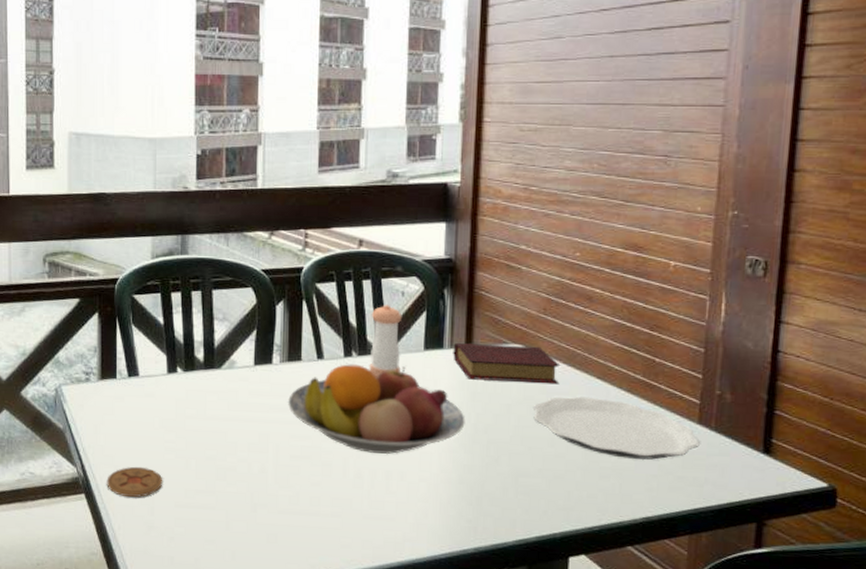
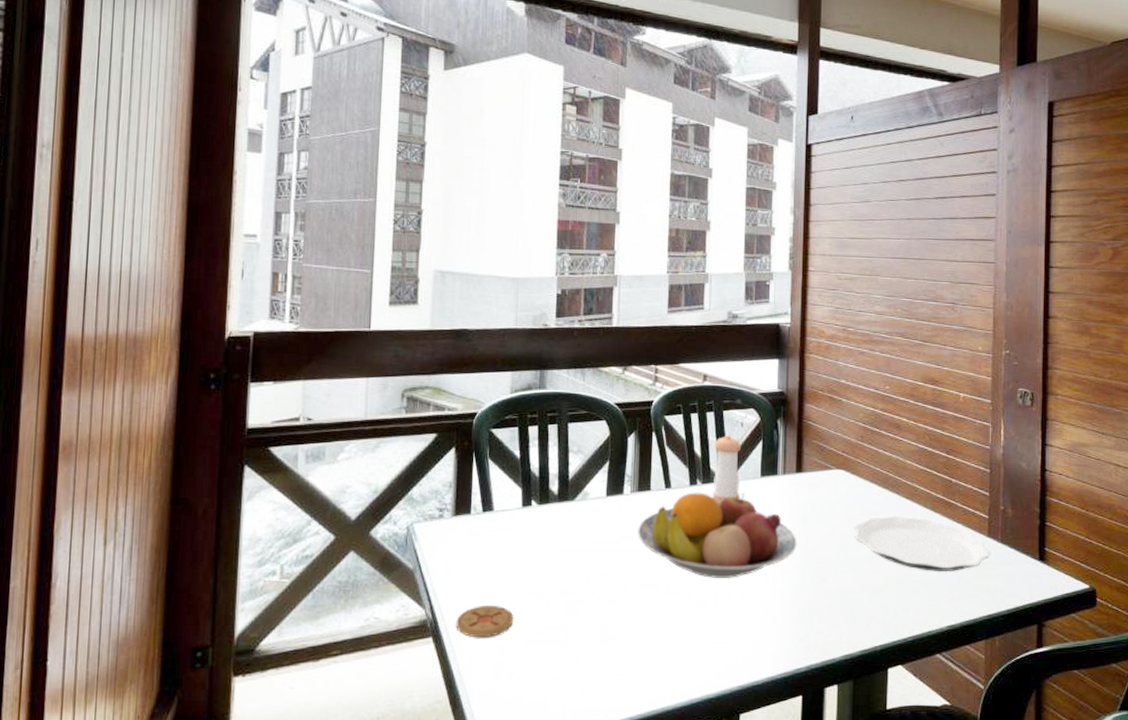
book: present [453,343,561,385] -> none [786,470,876,506]

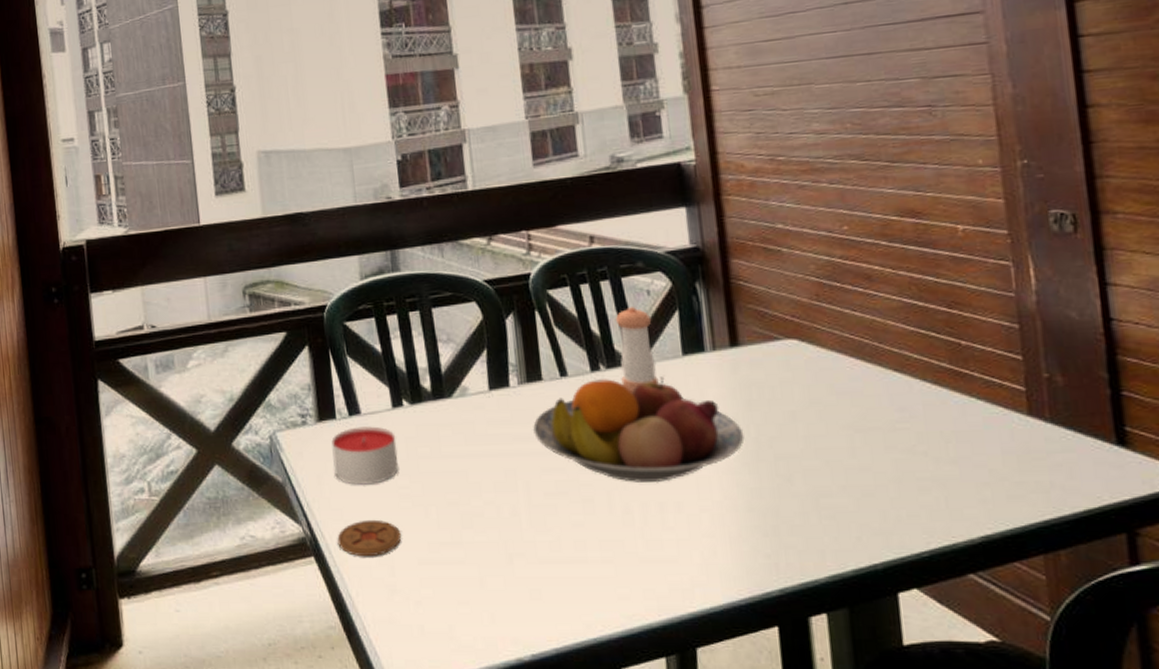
candle: none [462,522,522,573] -> present [331,426,399,485]
plate: present [854,516,990,571] -> none [822,394,1035,465]

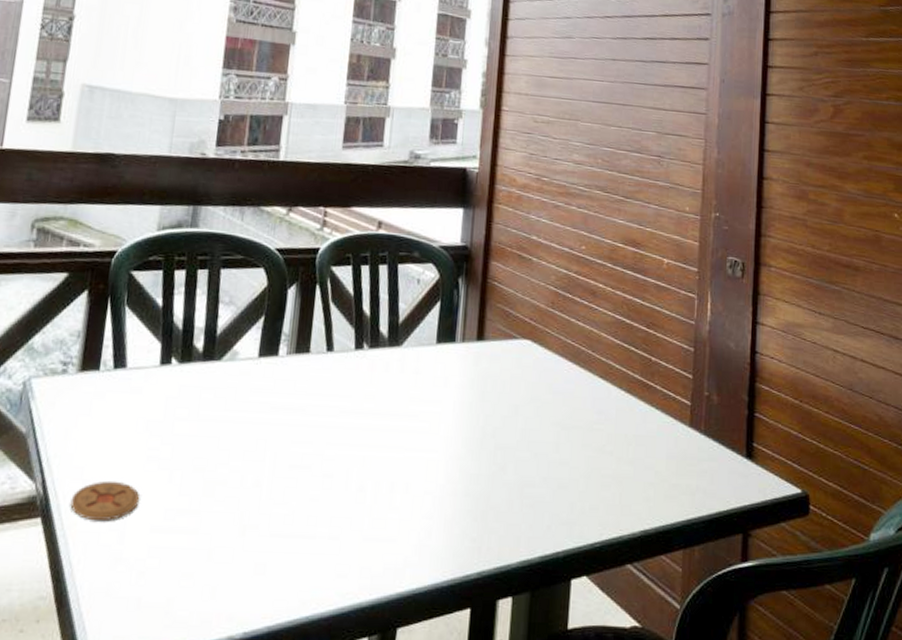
candle: present [331,426,399,485] -> none [84,381,157,443]
fruit bowl: present [532,376,744,482] -> none [290,357,474,462]
pepper shaker: present [616,307,659,393] -> none [379,293,417,374]

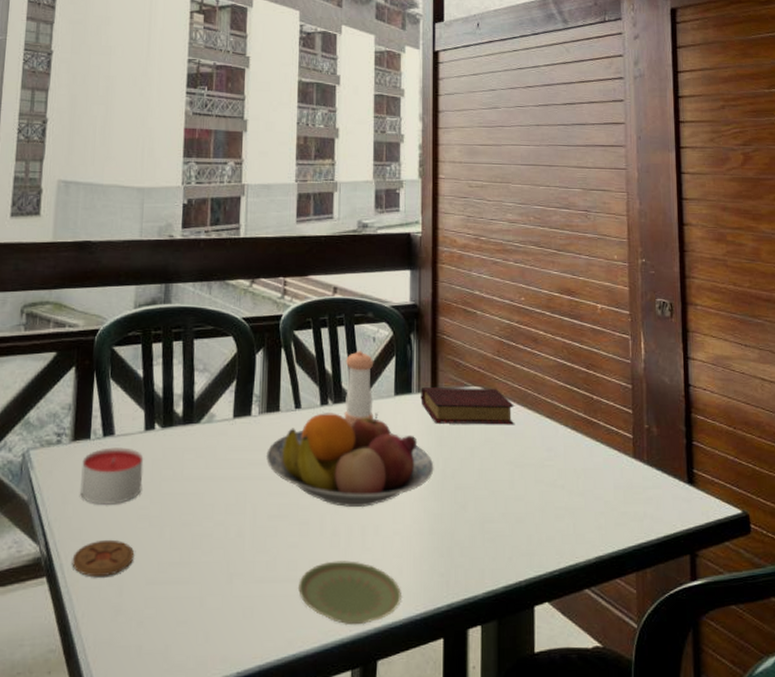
candle: none [84,381,157,443] -> present [80,447,144,505]
fruit bowl: none [290,357,474,462] -> present [265,413,434,507]
plate: none [315,518,430,589] -> present [297,561,402,626]
pepper shaker: none [379,293,417,374] -> present [344,351,374,426]
book: none [464,337,566,384] -> present [420,387,515,425]

